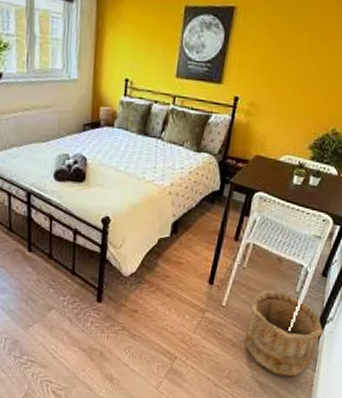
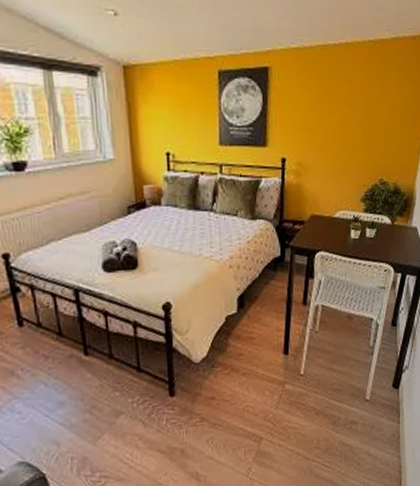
wooden bucket: present [244,291,324,376] -> none [328,349,402,435]

